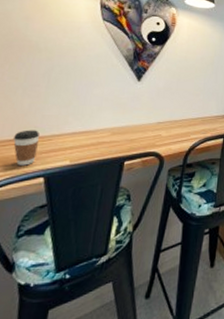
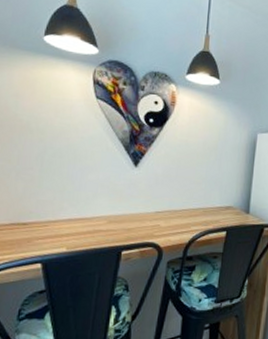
coffee cup: present [13,130,39,166] -> none [9,214,35,251]

